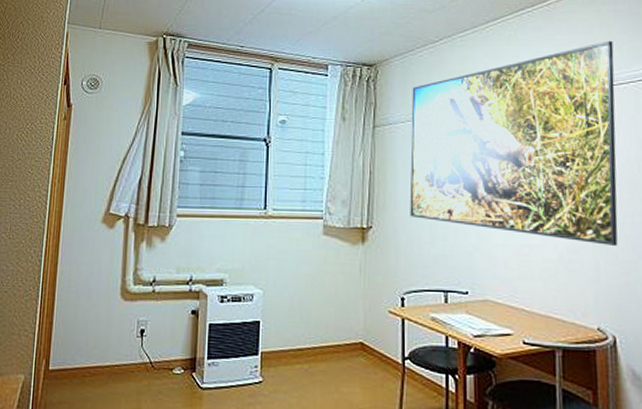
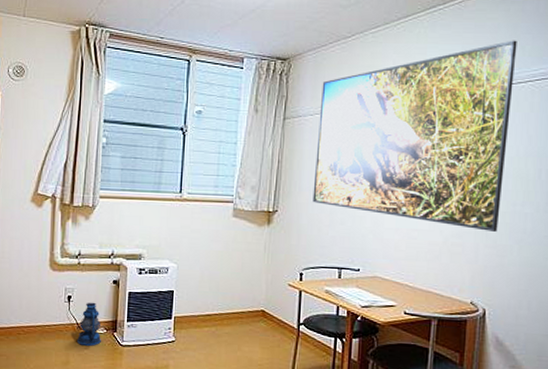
lantern: none [149,336,178,391] -> present [76,302,101,347]

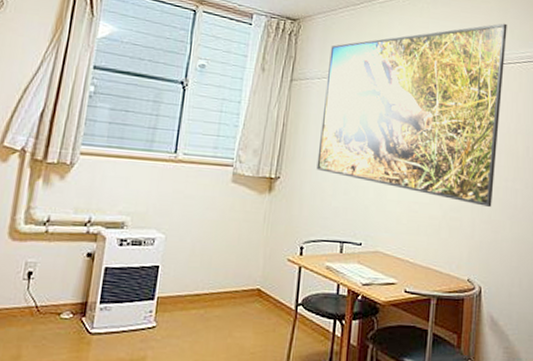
lantern: present [76,302,101,347] -> none [33,279,67,336]

